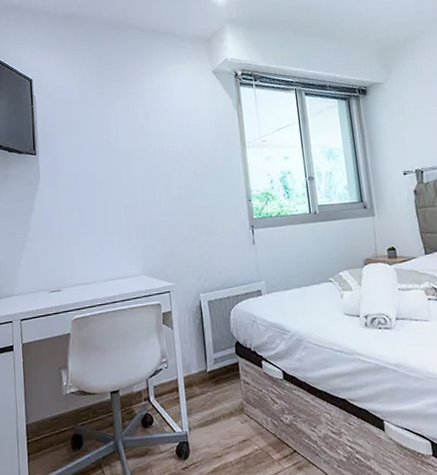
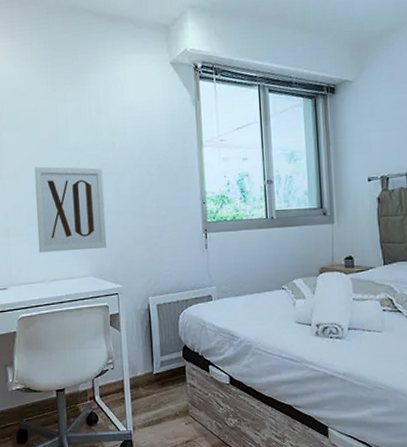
wall art: none [86,170,158,254] -> present [34,166,107,253]

